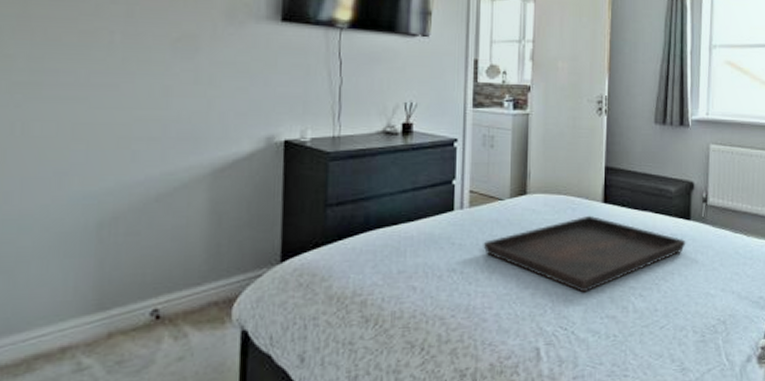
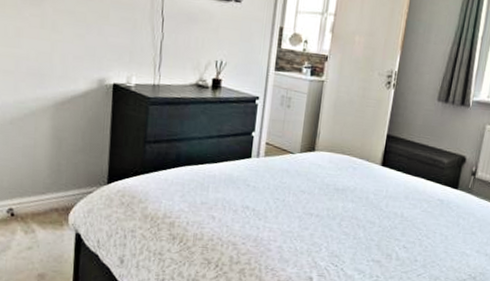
serving tray: present [483,216,686,293] -> none [273,175,451,239]

